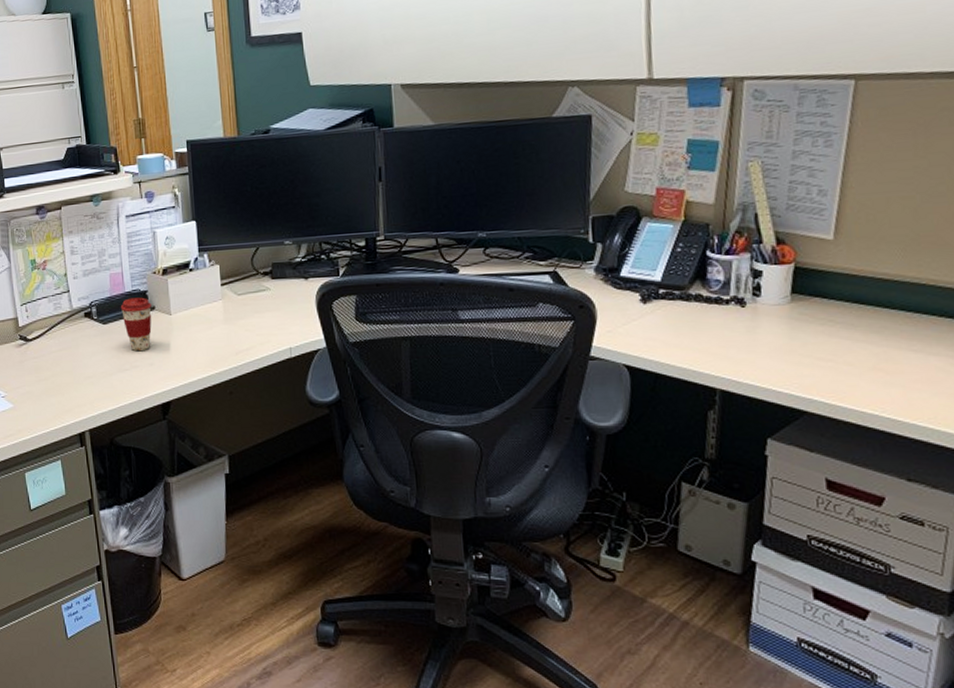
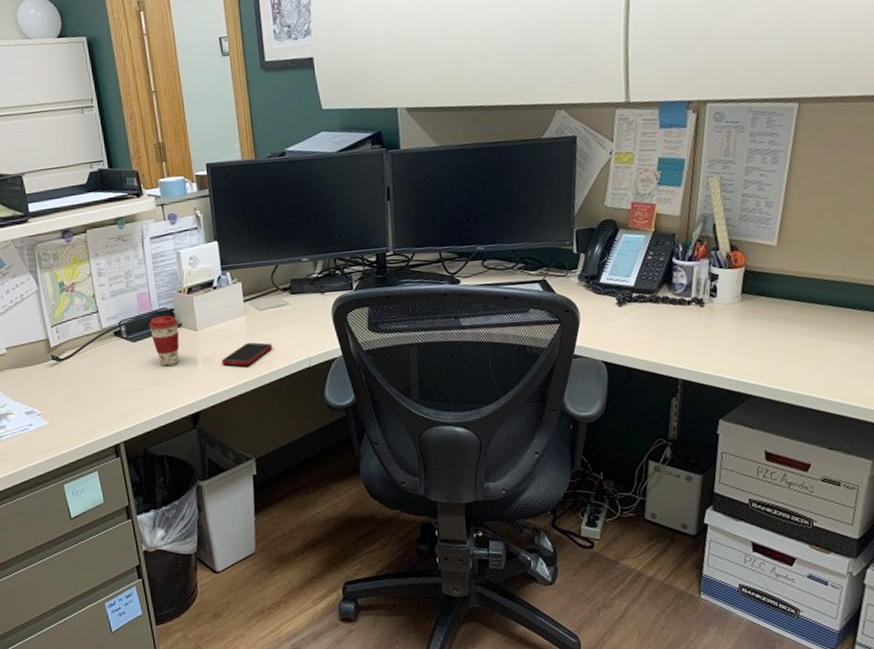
cell phone: none [195,328,251,355] -> present [221,342,273,367]

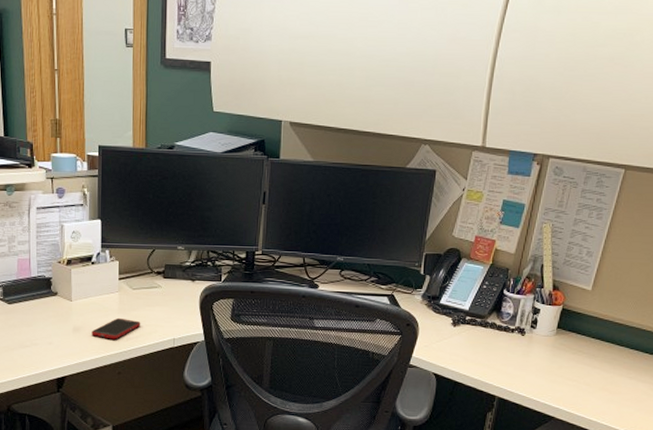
coffee cup: present [148,315,180,367] -> none [25,283,55,331]

